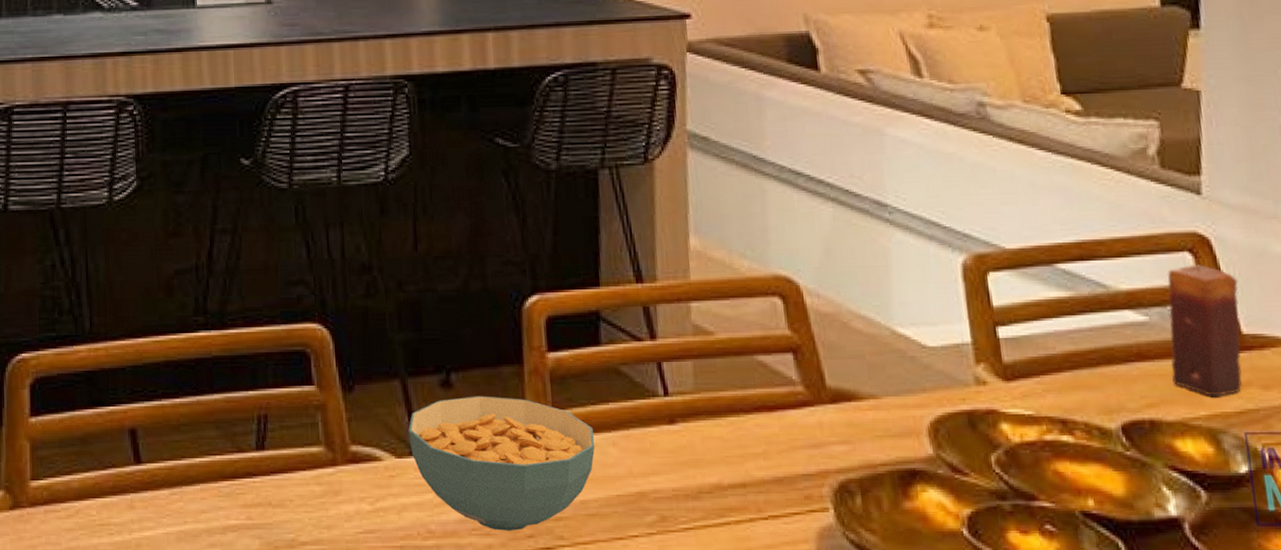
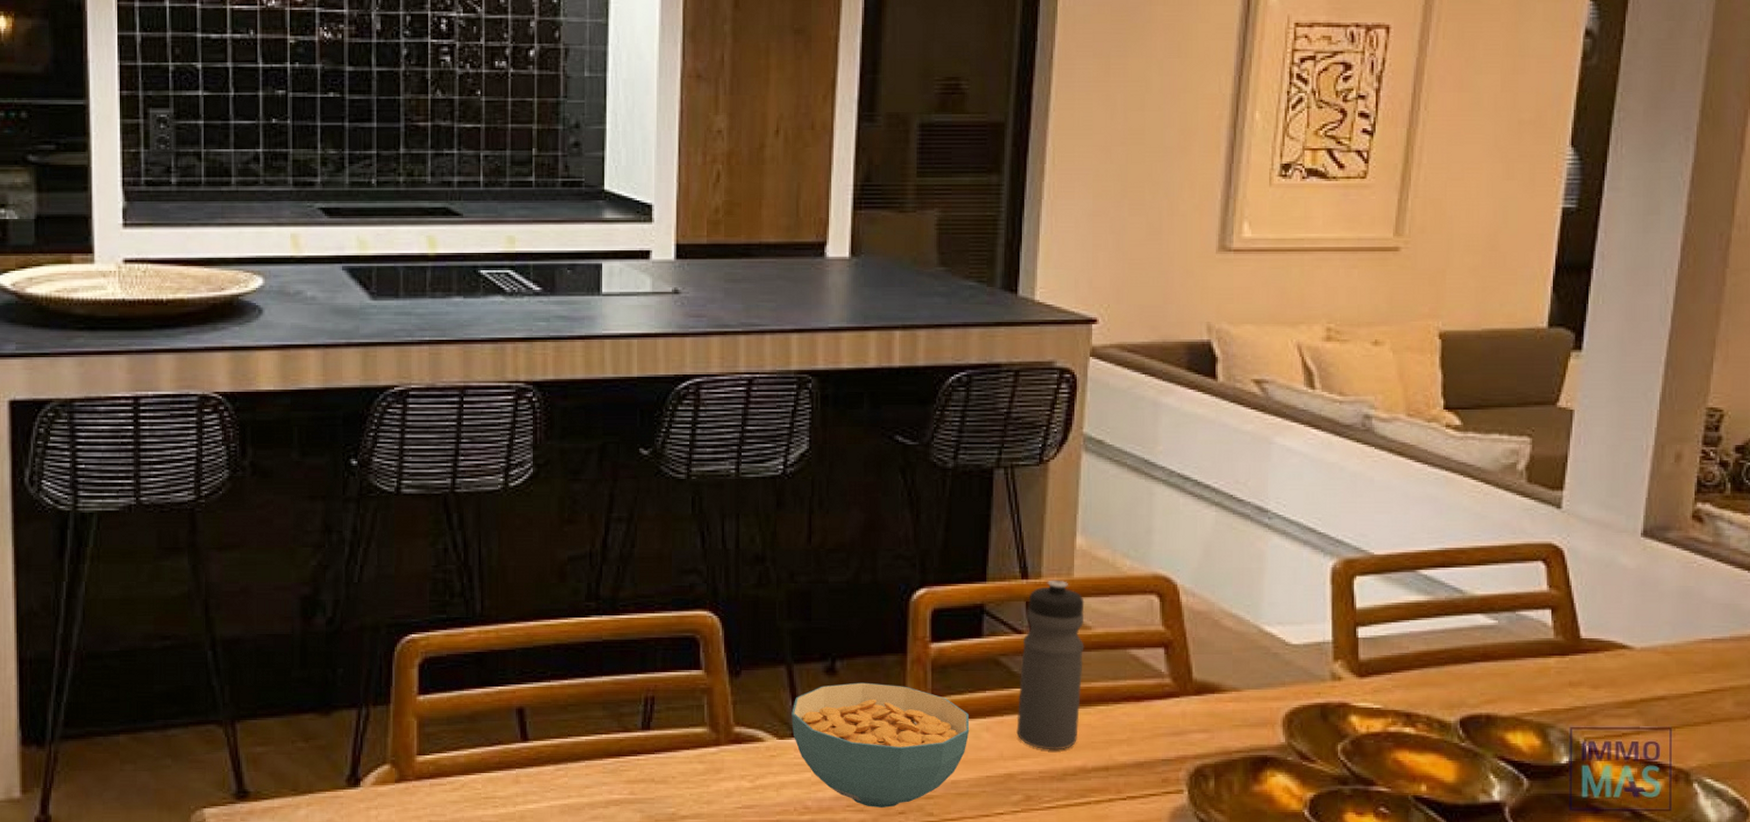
water bottle: none [642,283,710,466] -> present [1016,579,1085,750]
candle: present [1167,265,1242,396] -> none [1512,574,1584,694]

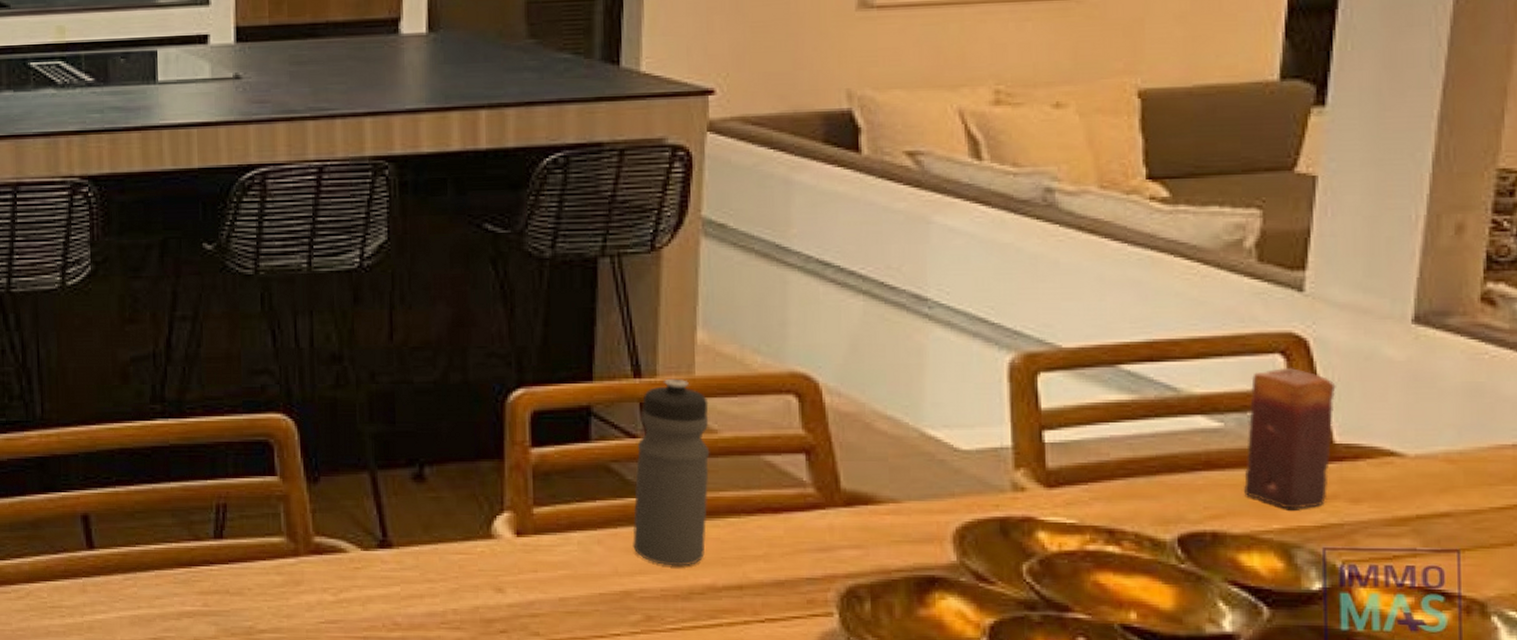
cereal bowl: present [791,682,970,808] -> none [376,490,579,626]
candle: none [1512,574,1584,694] -> present [1244,368,1336,509]

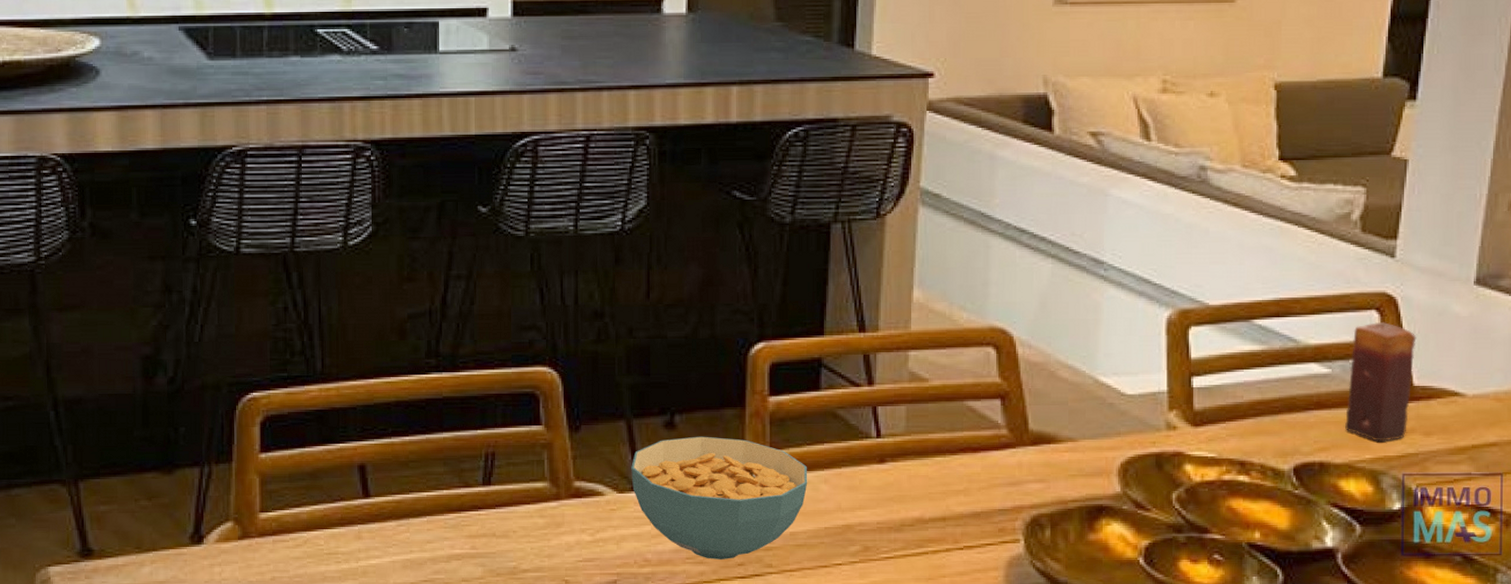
cereal bowl: none [376,490,579,626] -> present [631,436,808,559]
water bottle: present [632,378,710,566] -> none [854,333,922,502]

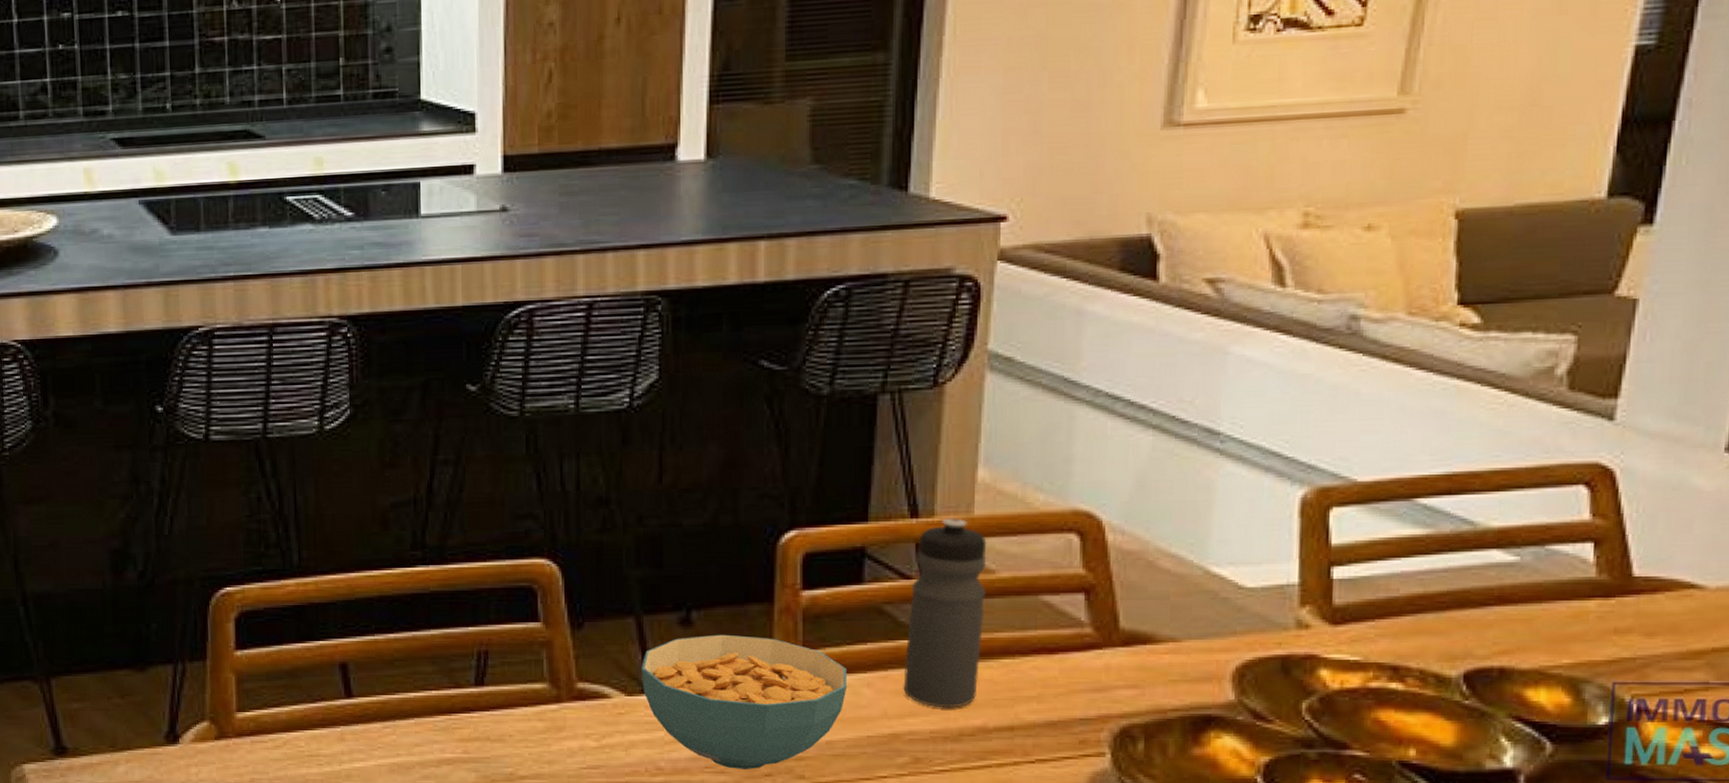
water bottle: none [854,333,922,502] -> present [903,518,987,708]
candle: present [1345,322,1417,442] -> none [1536,500,1640,643]

